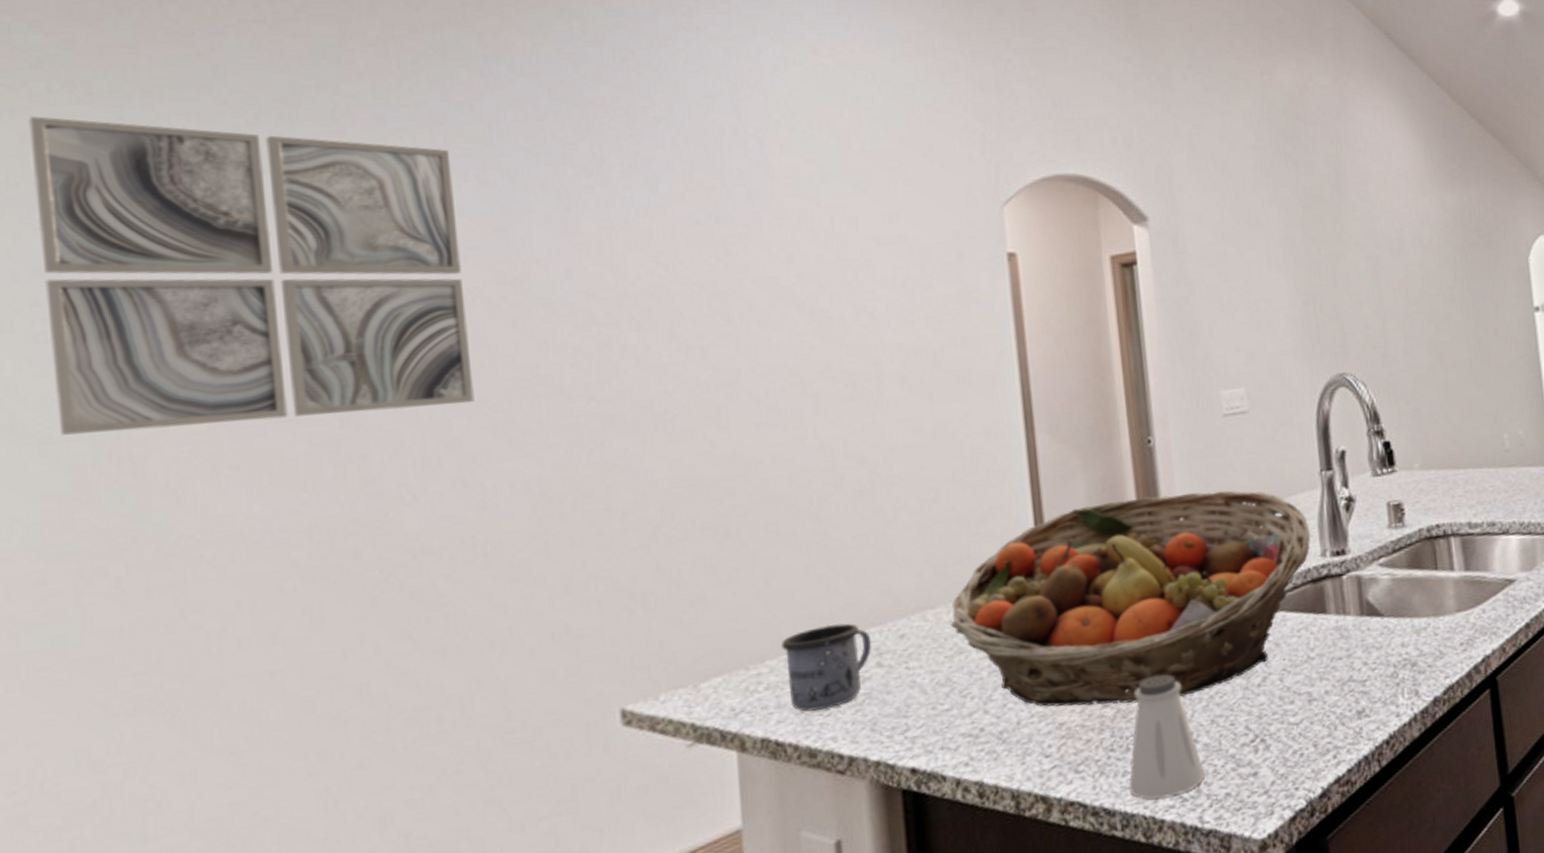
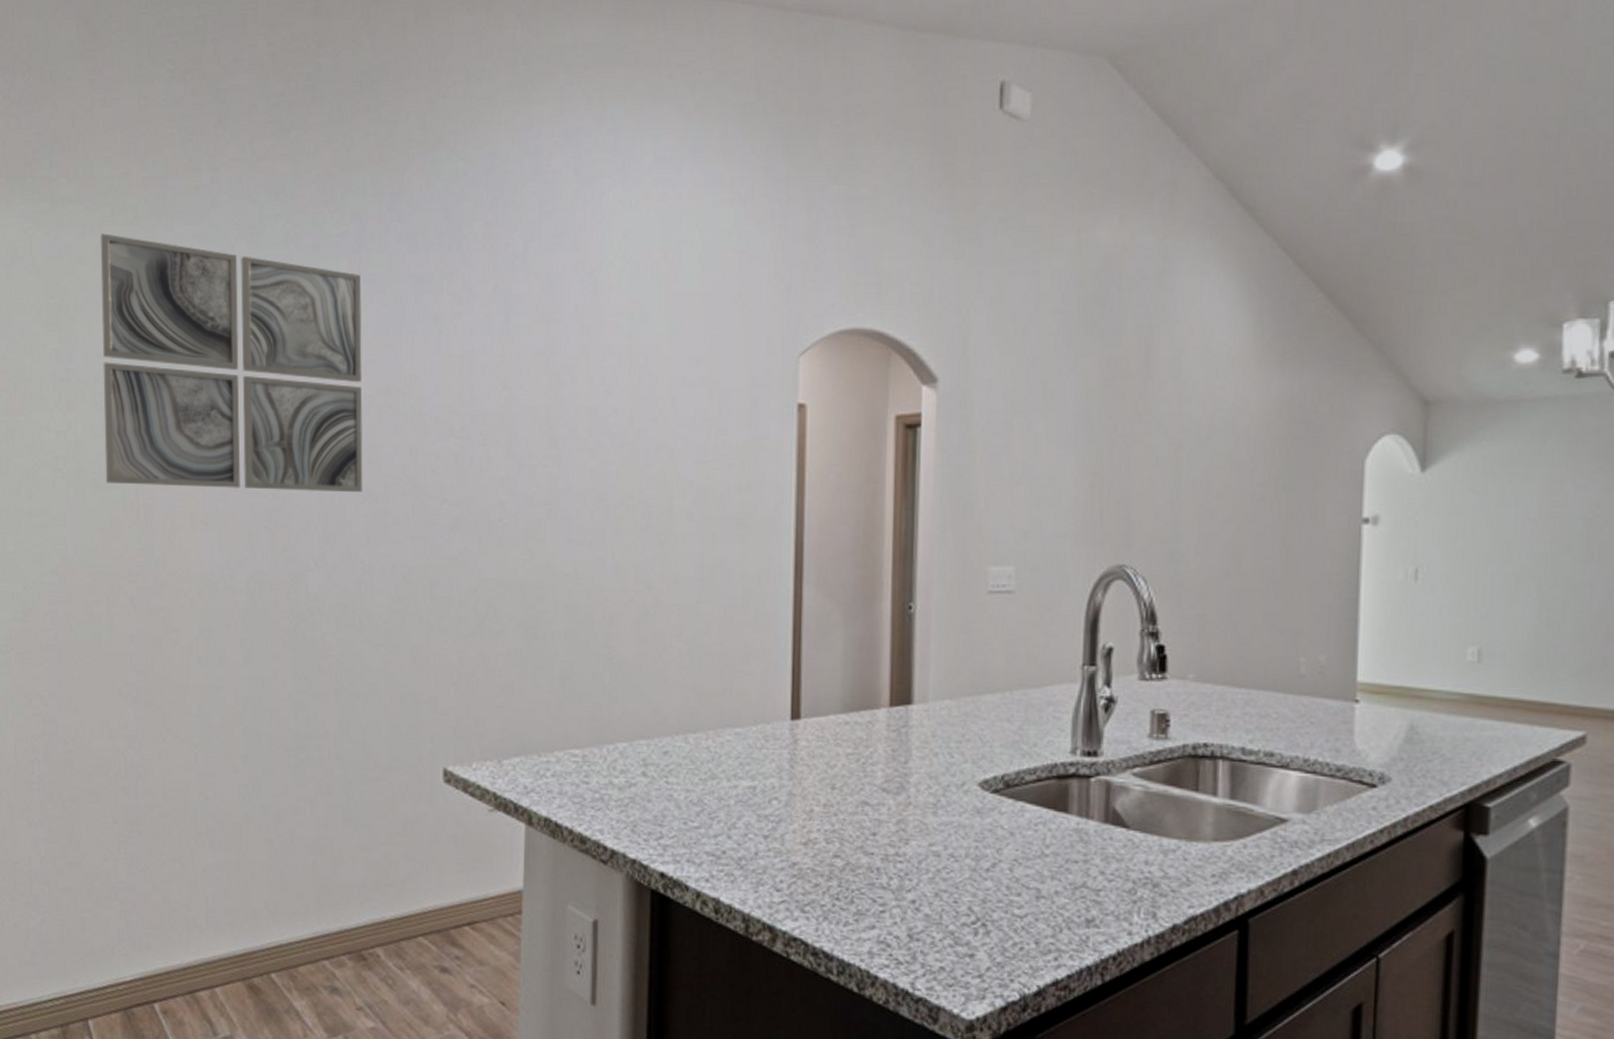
mug: present [781,623,872,712] -> none [568,729,640,805]
fruit basket: present [951,490,1311,707] -> none [708,661,1063,864]
saltshaker: present [1129,674,1206,800] -> none [849,838,923,956]

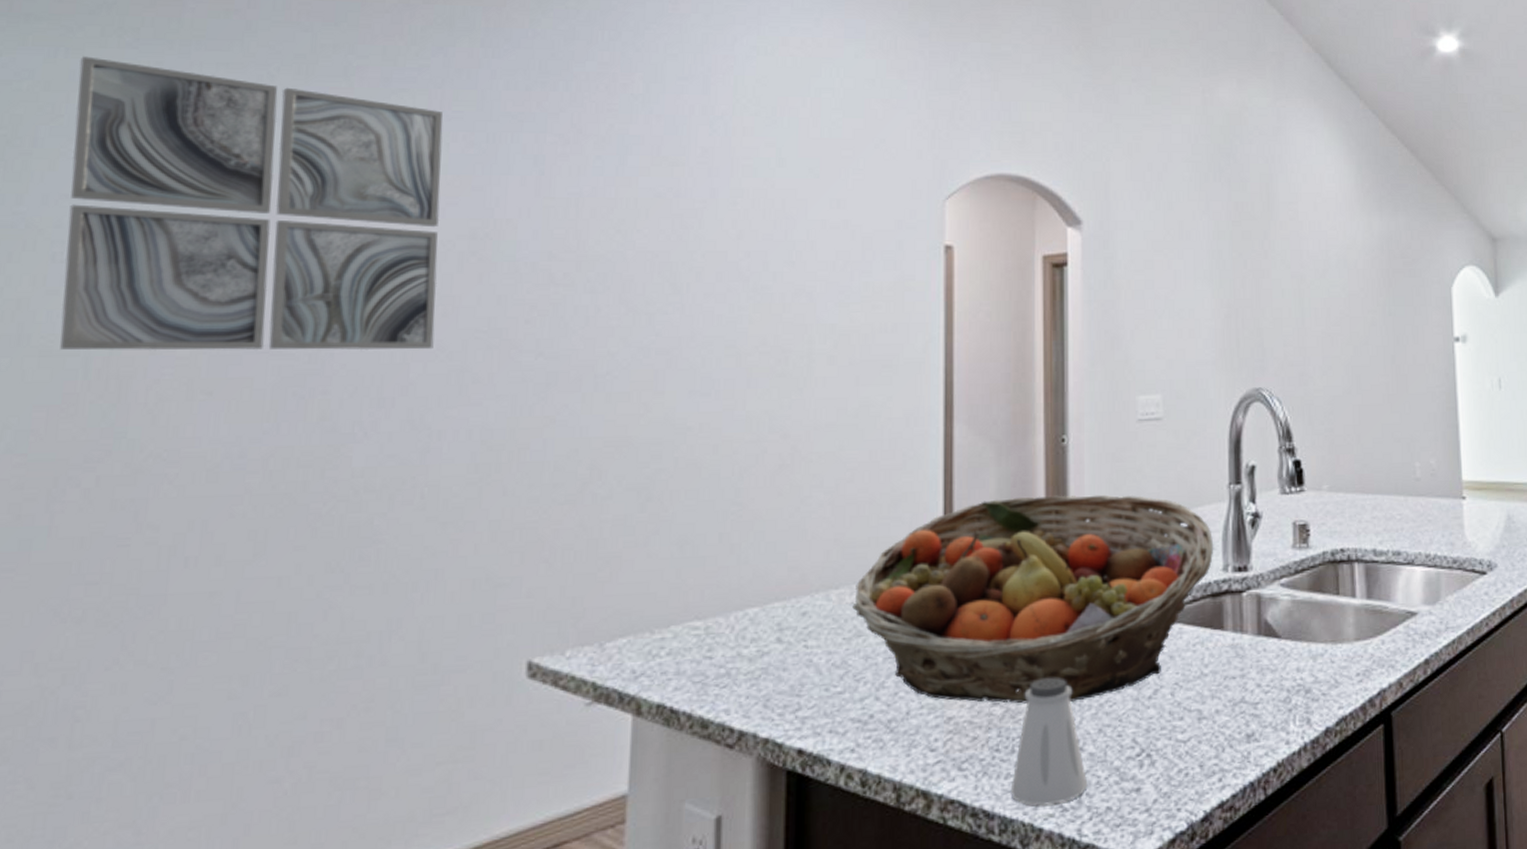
fruit basket: none [708,661,1063,864] -> present [852,494,1214,704]
saltshaker: none [849,838,923,956] -> present [1010,677,1088,806]

